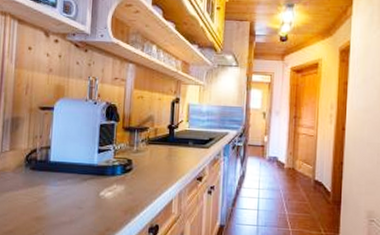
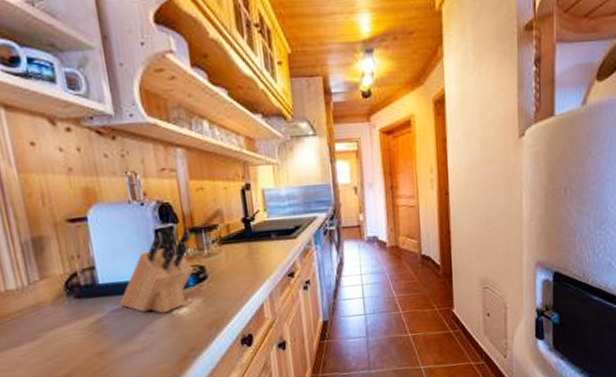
knife block: none [62,126,127,194] -> present [120,229,193,314]

